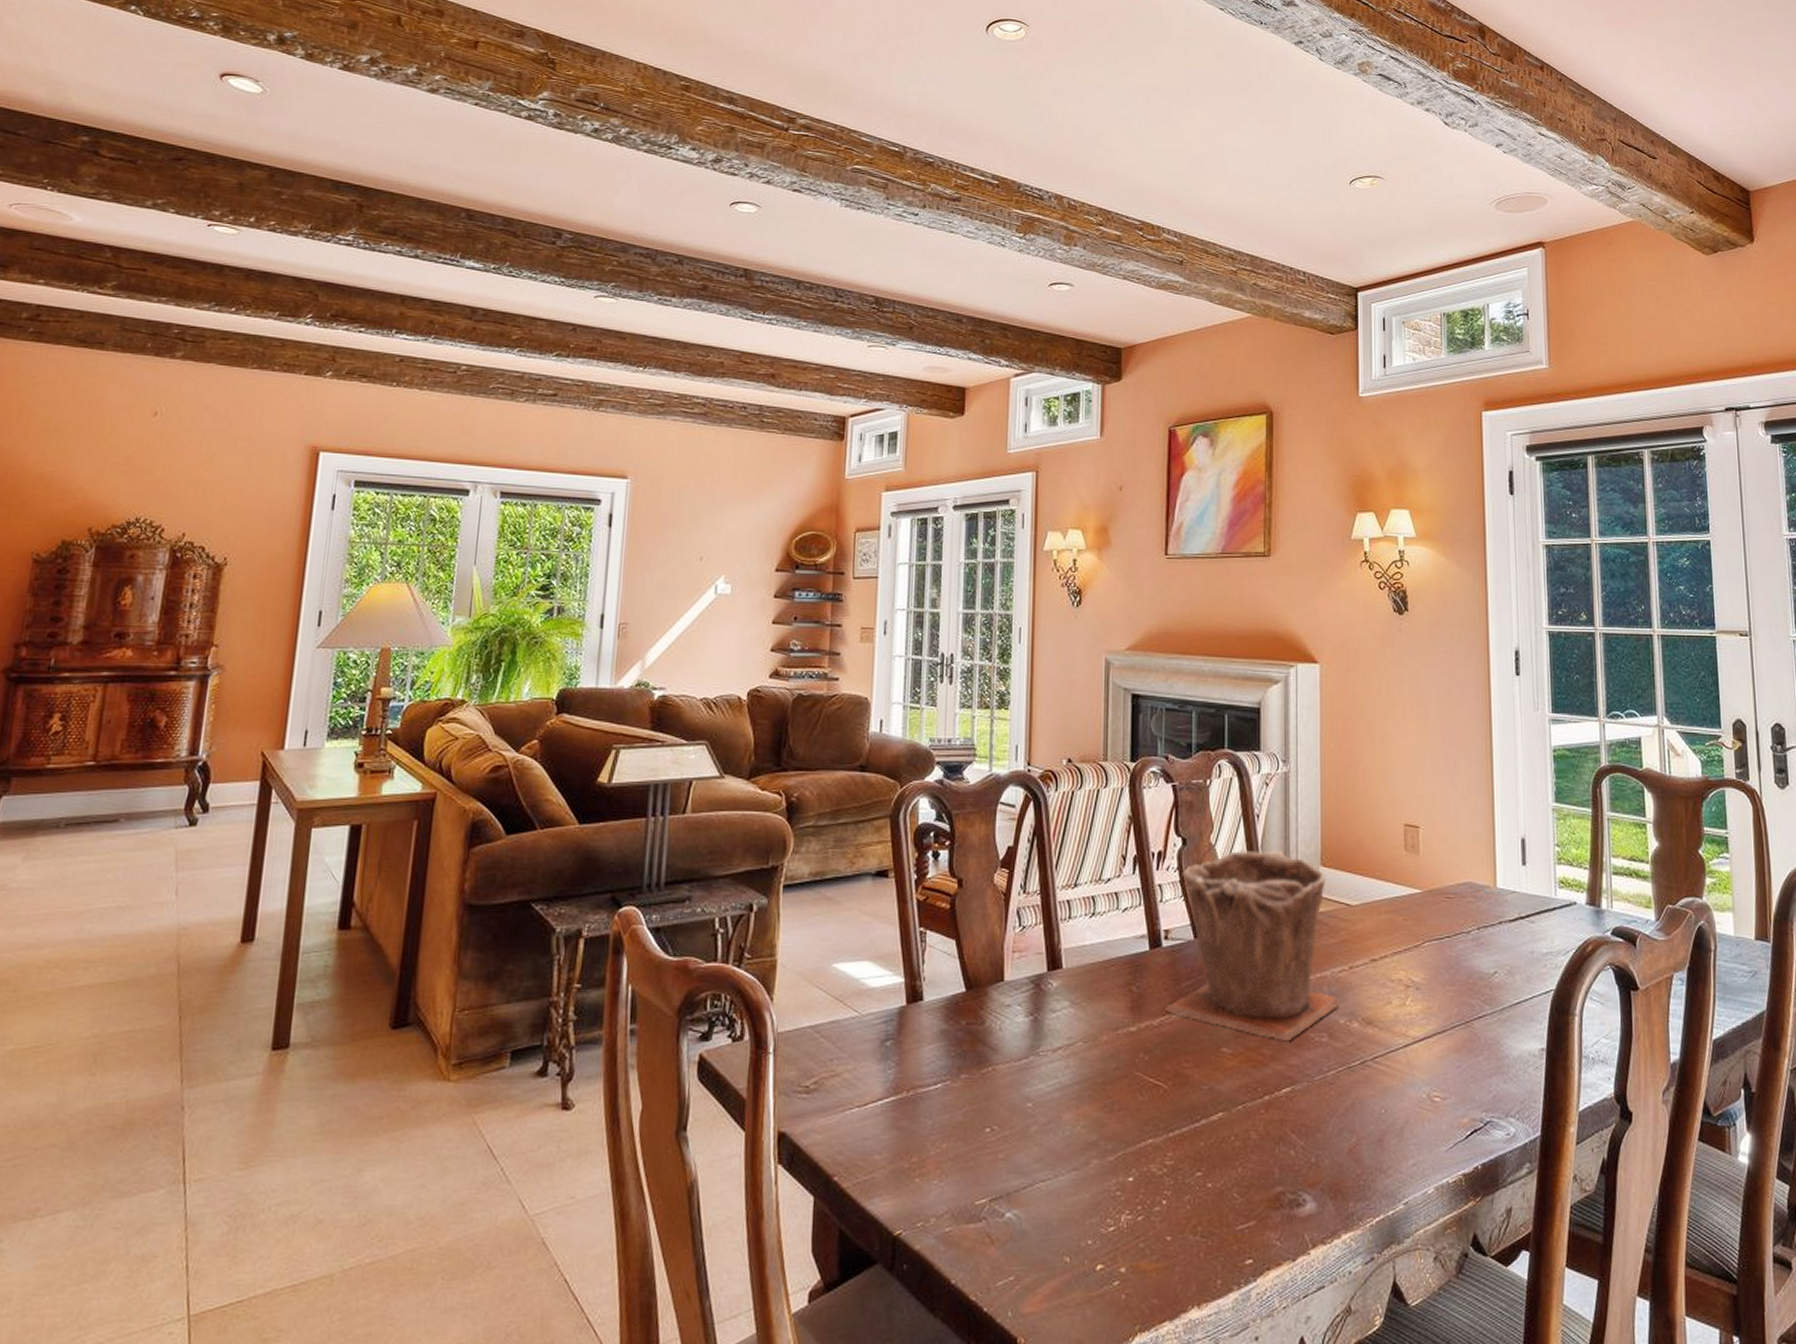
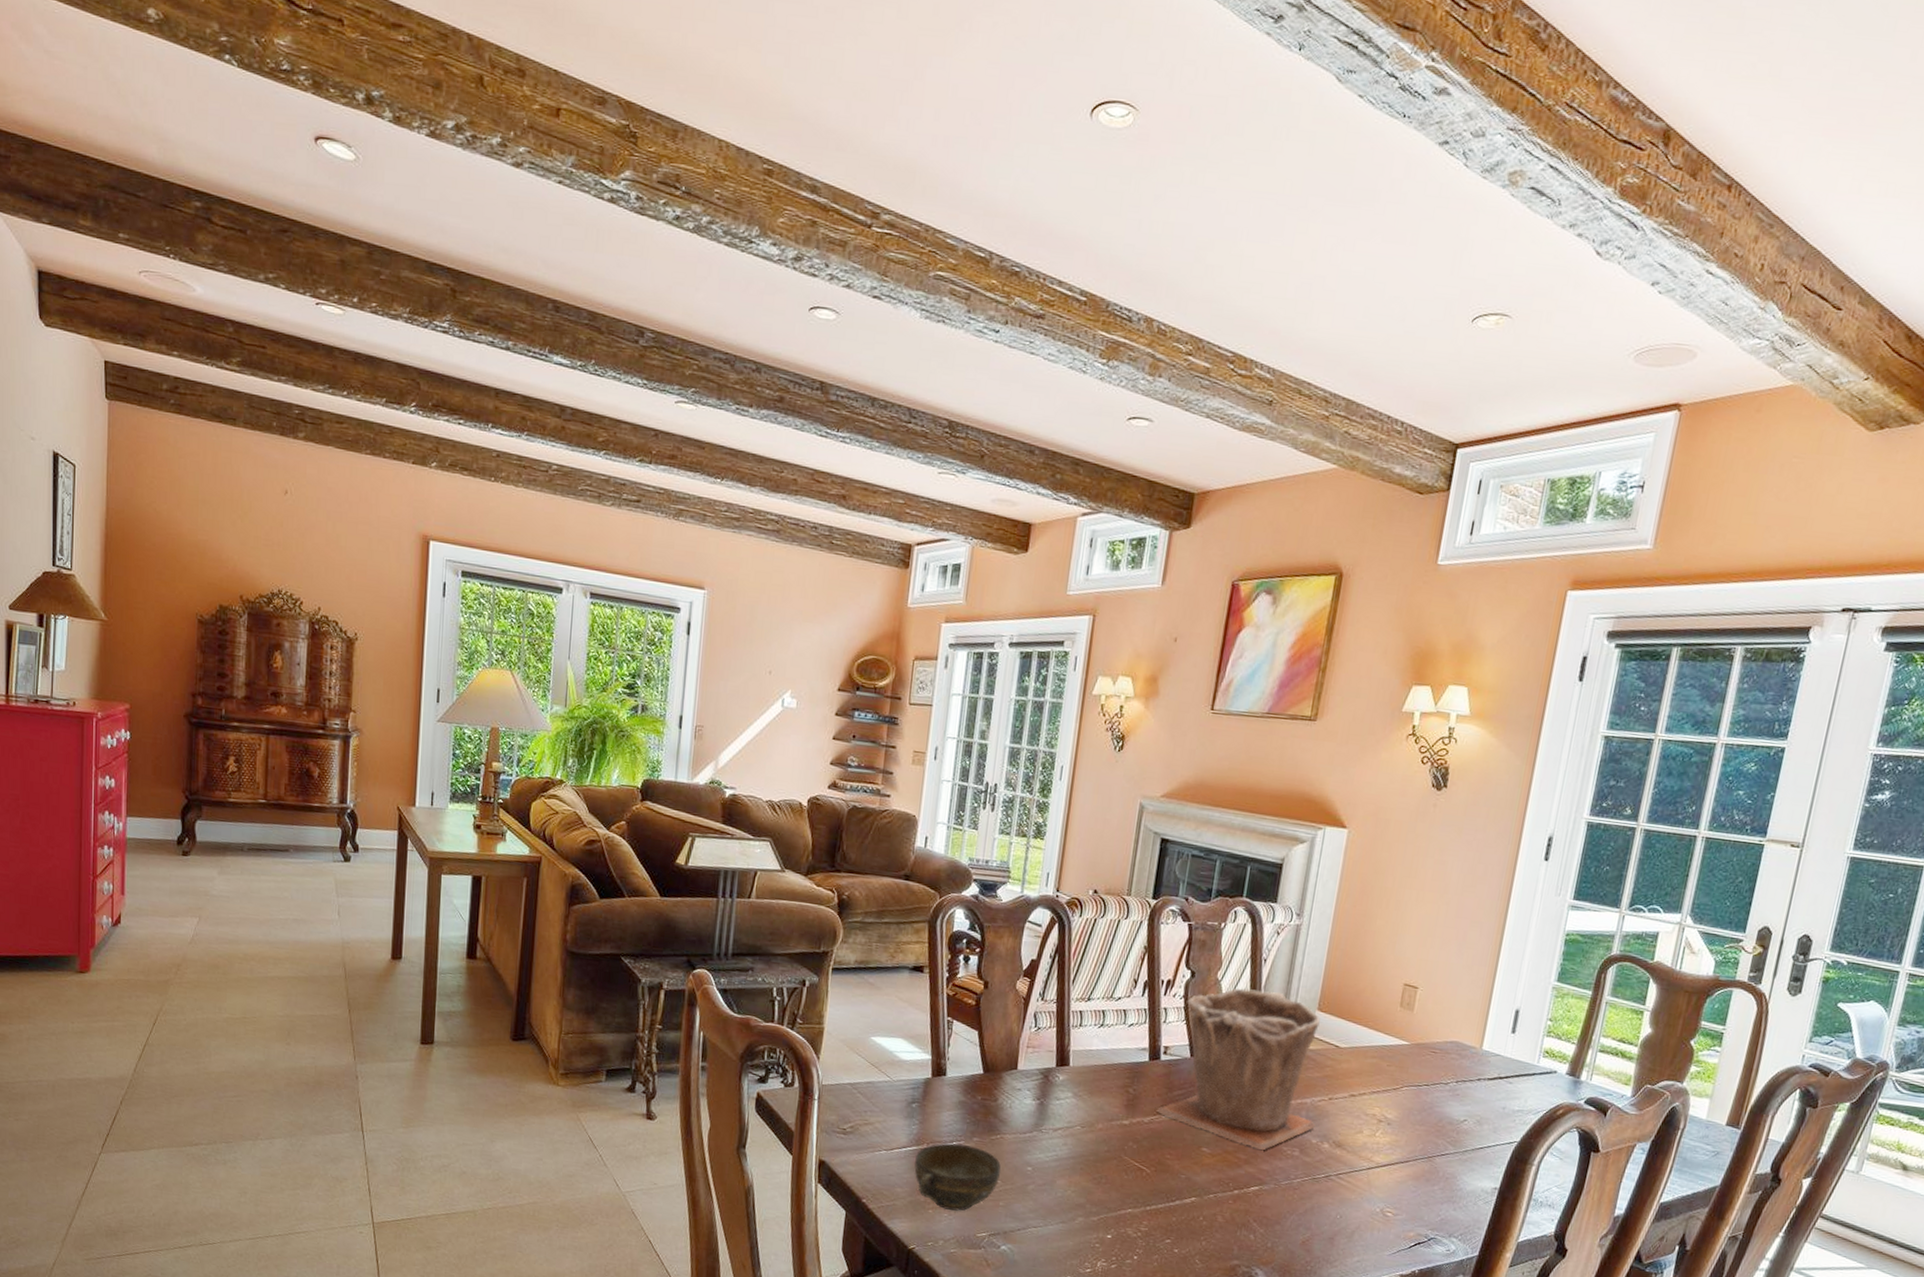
cup: none [894,1086,997,1174] -> present [914,1143,1001,1211]

